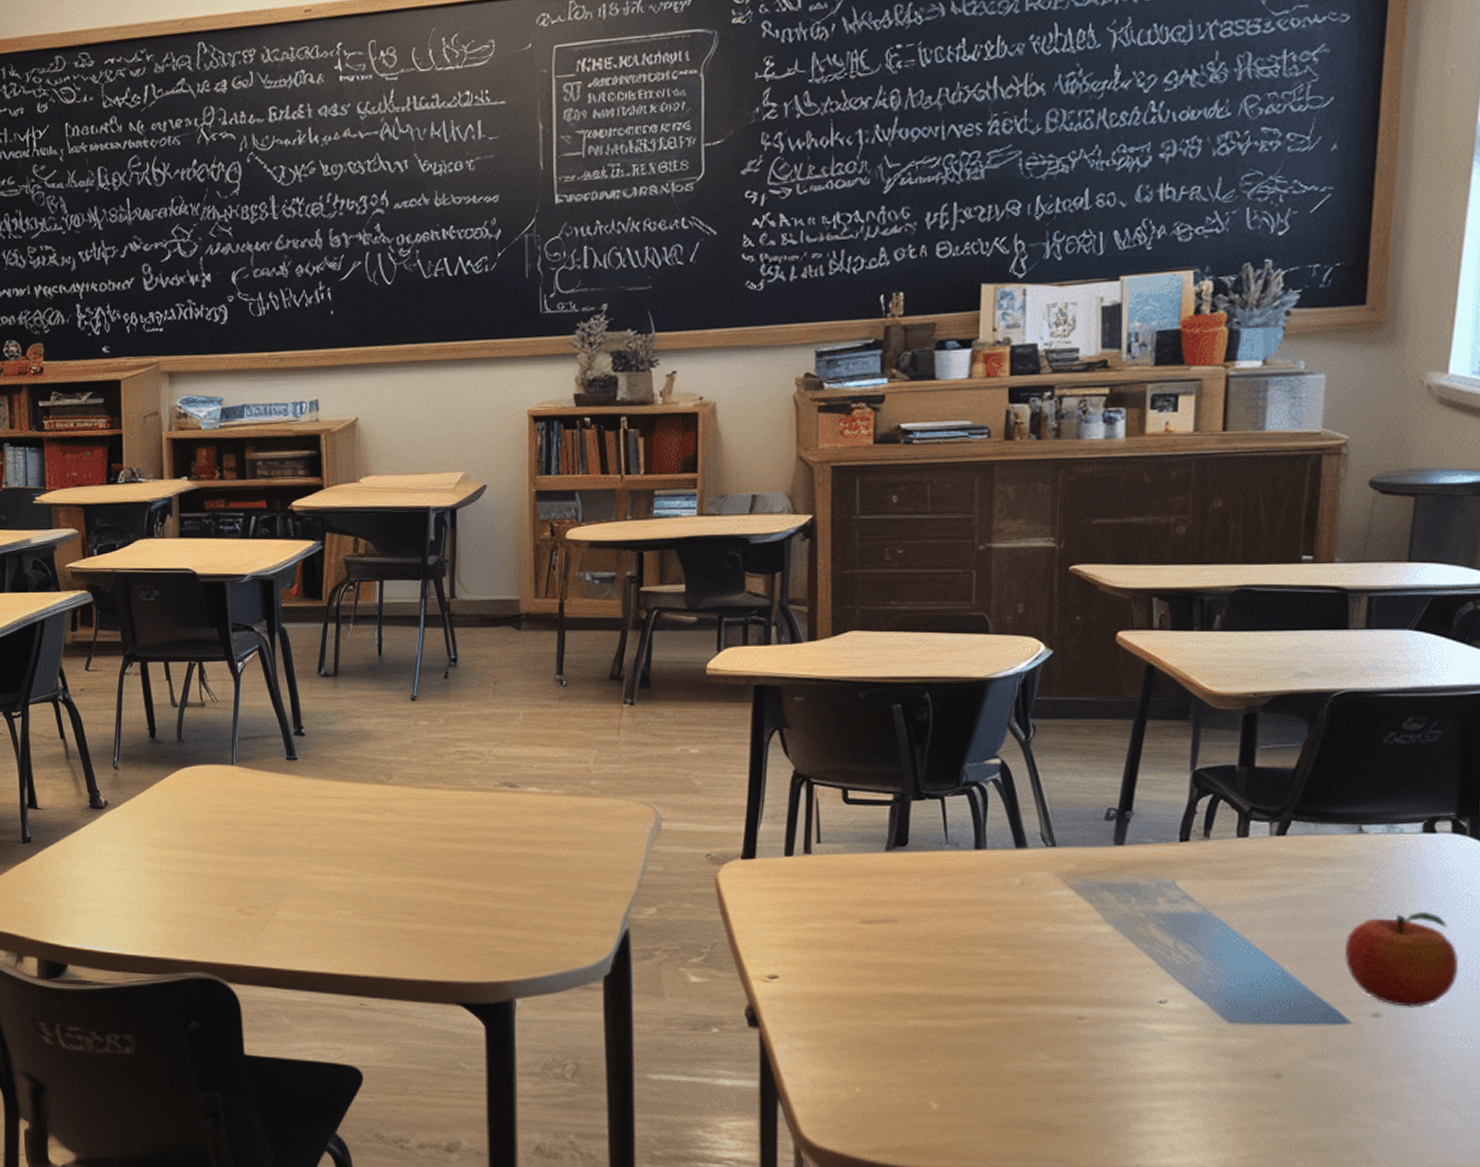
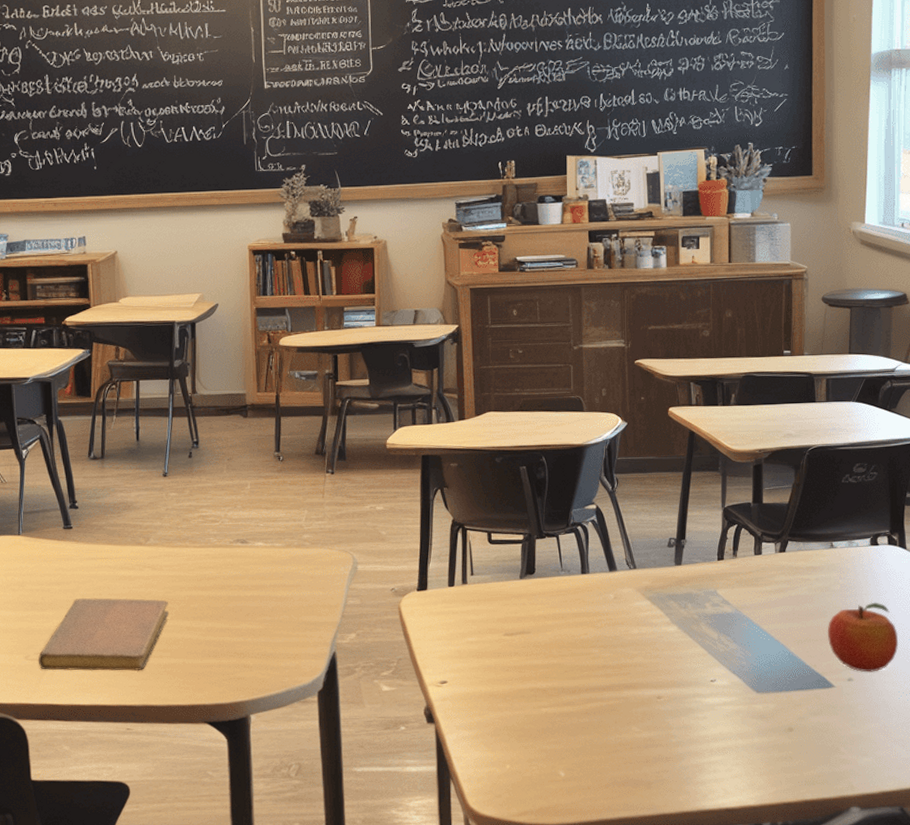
notebook: none [254,844,415,936] -> present [38,598,169,671]

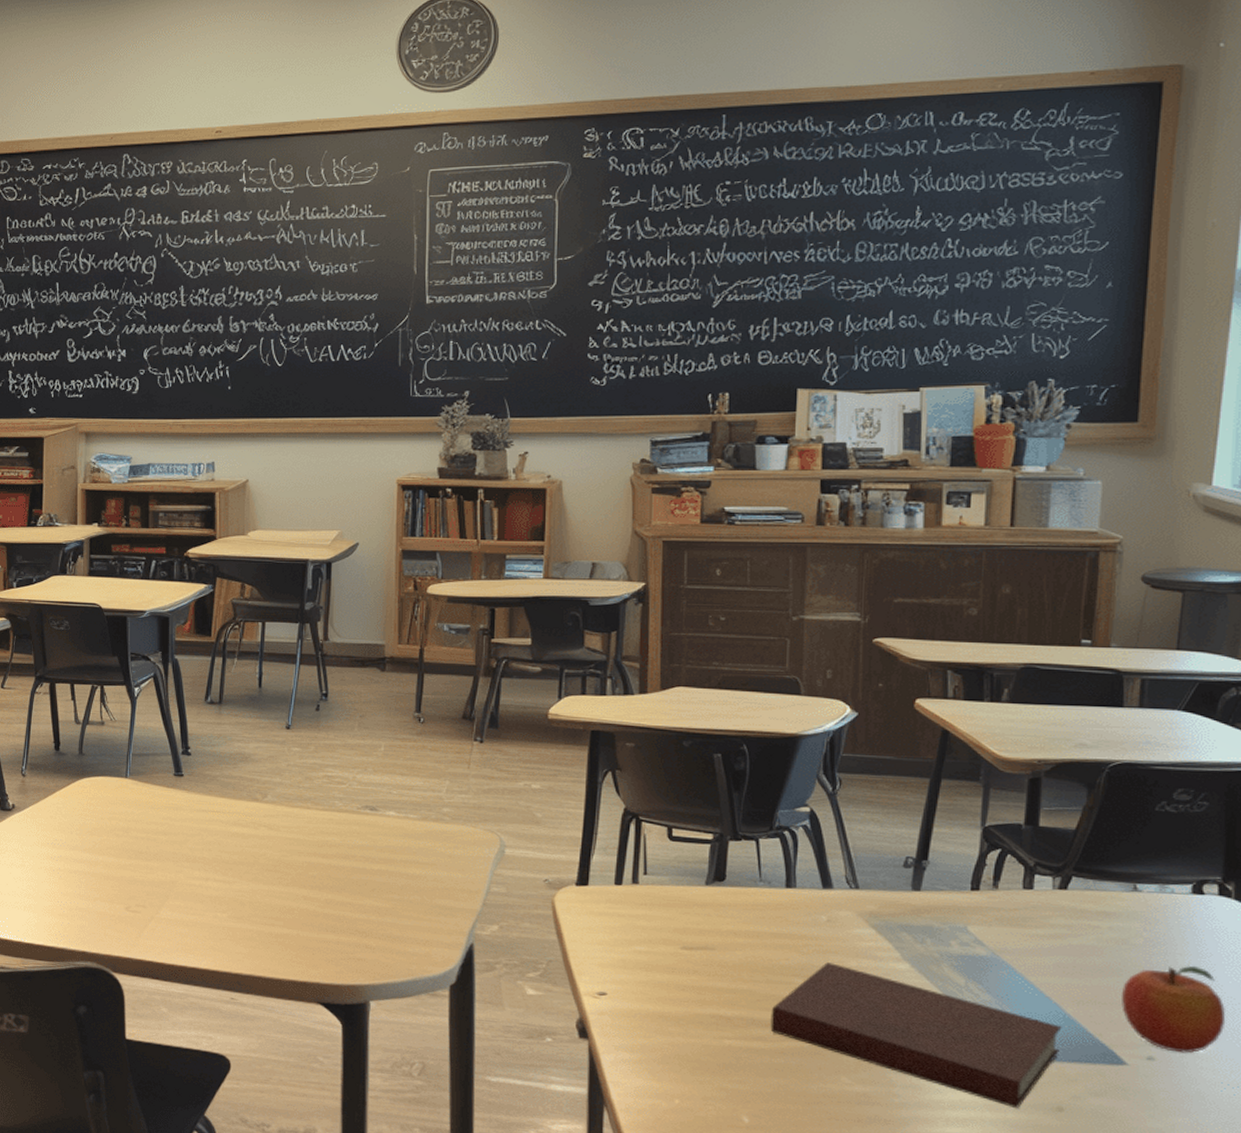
notebook: present [38,598,169,671] -> none [140,852,284,938]
notebook: none [576,633,788,733] -> present [770,962,1062,1108]

